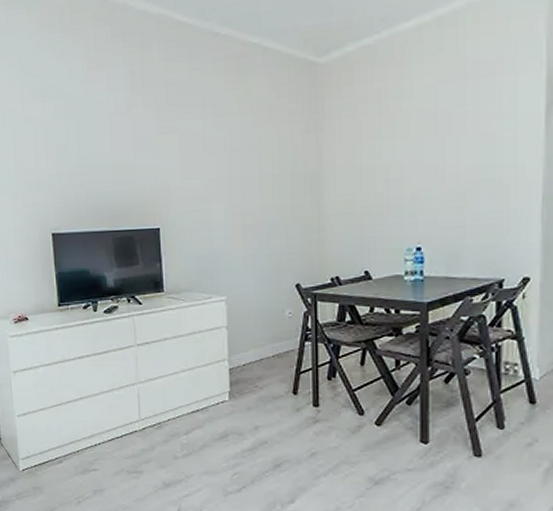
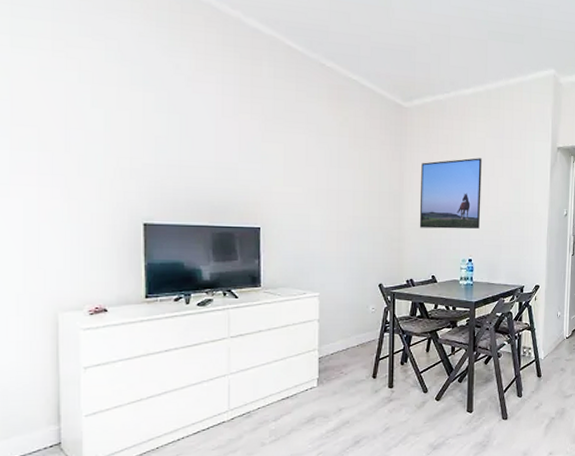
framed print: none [345,111,433,213] -> present [419,158,482,229]

